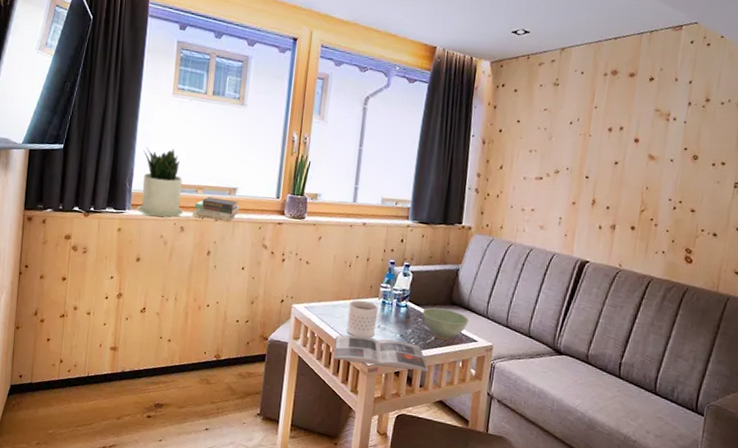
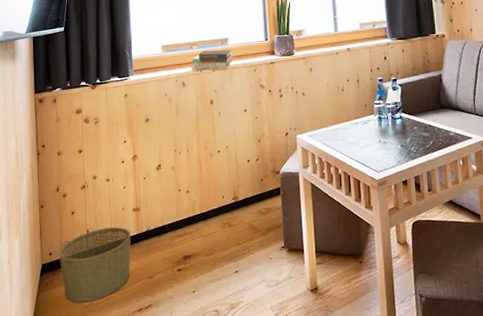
basket: none [29,360,105,431] -> present [59,227,131,303]
planter: present [137,147,184,218] -> none [138,13,183,78]
magazine: present [333,334,429,372] -> none [342,151,433,181]
mug: present [346,300,379,338] -> none [348,119,377,155]
bowl: present [422,307,470,341] -> none [416,113,461,143]

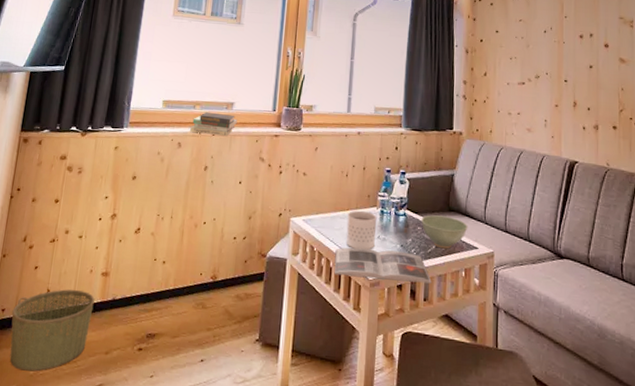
magazine: none [342,151,433,181] -> present [334,247,432,284]
mug: none [348,119,377,155] -> present [345,210,377,250]
bowl: none [416,113,461,143] -> present [421,215,468,249]

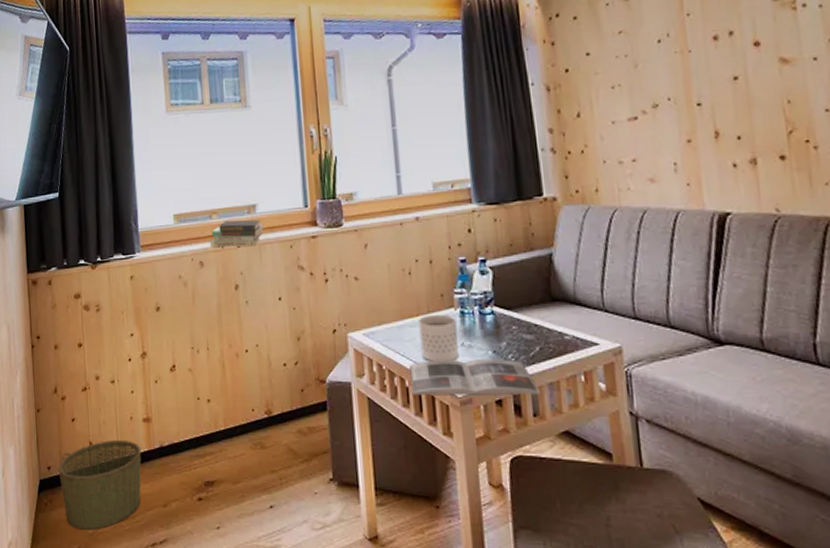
bowl: present [421,215,468,249] -> none [515,308,582,350]

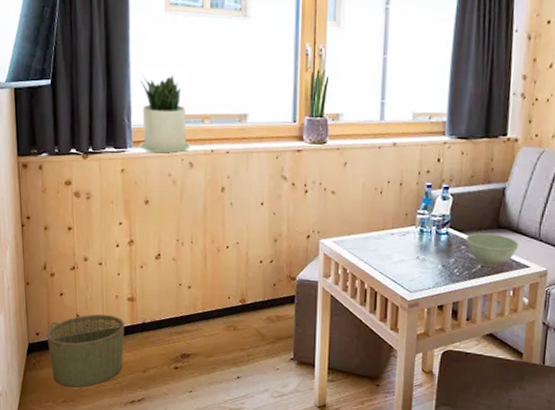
planter: none [144,173,200,256] -> present [139,75,191,154]
books: present [210,219,264,248] -> none [201,126,253,154]
magazine: present [409,359,541,396] -> none [369,268,476,304]
mug: present [418,314,459,362] -> none [381,230,416,271]
bowl: none [515,308,582,350] -> present [465,233,520,268]

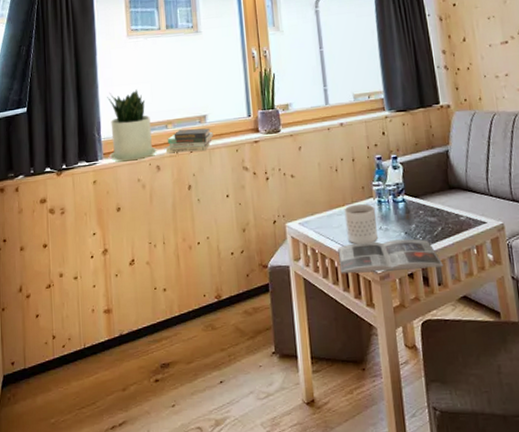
basket: present [46,314,125,388] -> none [22,331,102,420]
books: none [201,126,253,154] -> present [166,128,213,154]
magazine: none [369,268,476,304] -> present [338,239,444,274]
mug: none [381,230,416,271] -> present [344,203,378,244]
bowl: present [465,233,520,268] -> none [421,194,473,229]

